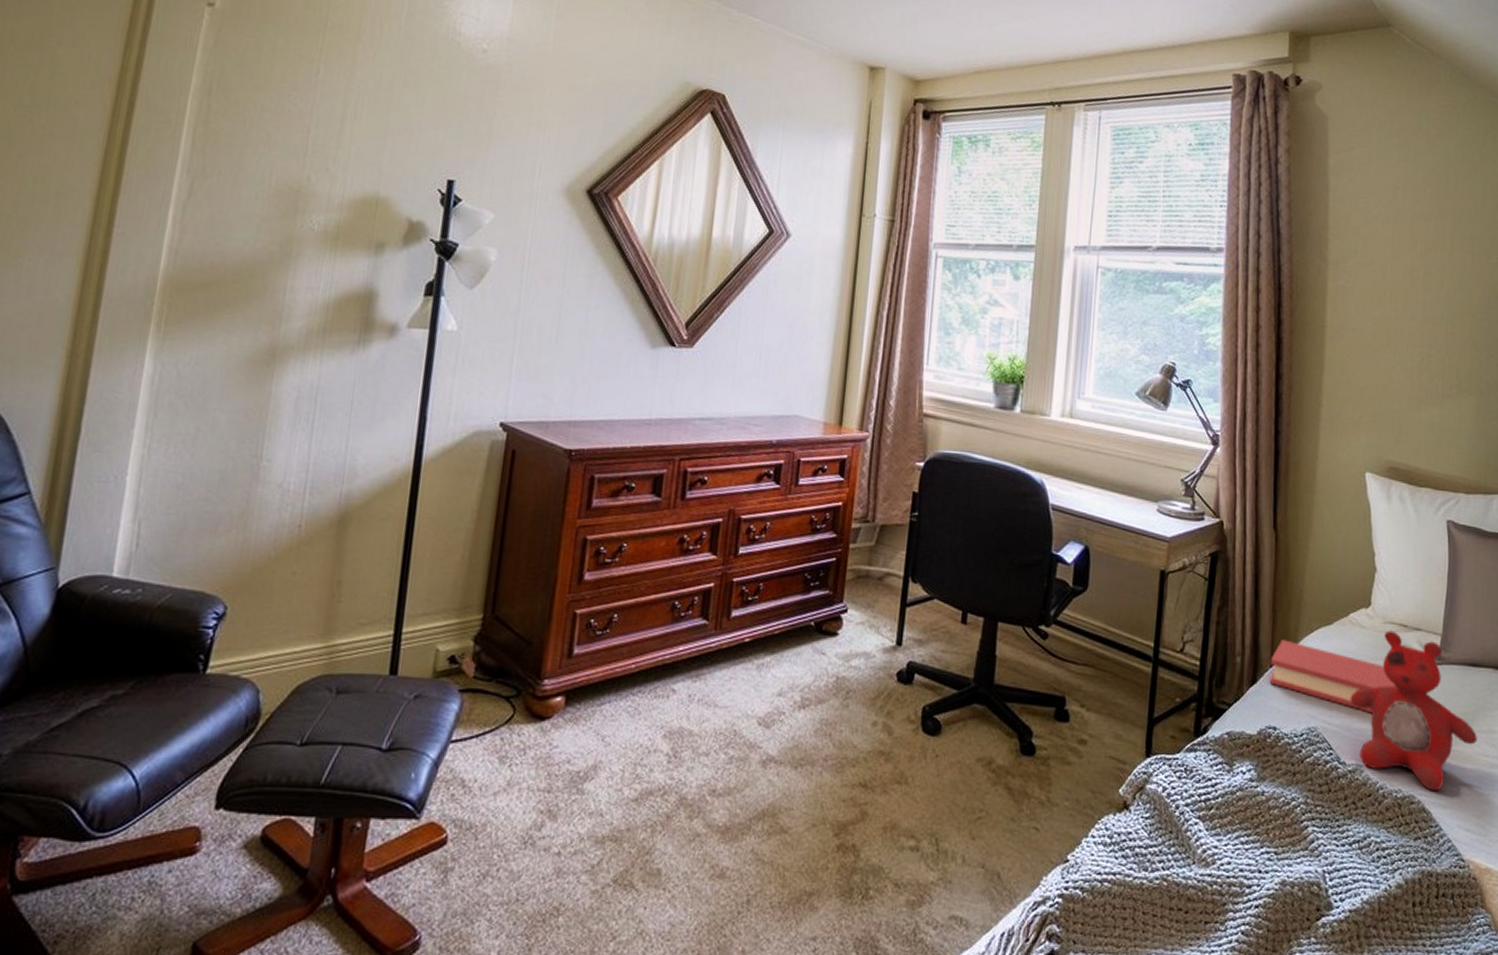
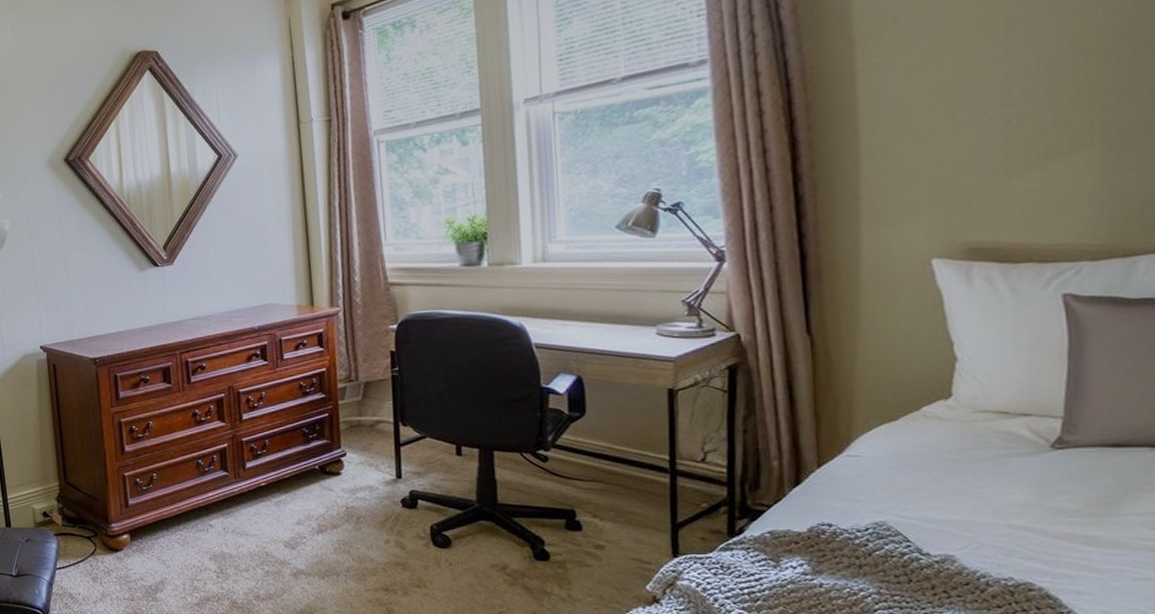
hardback book: present [1269,639,1395,713] -> none [817,440,996,504]
stuffed bear: present [1350,630,1477,792] -> none [930,419,1128,578]

